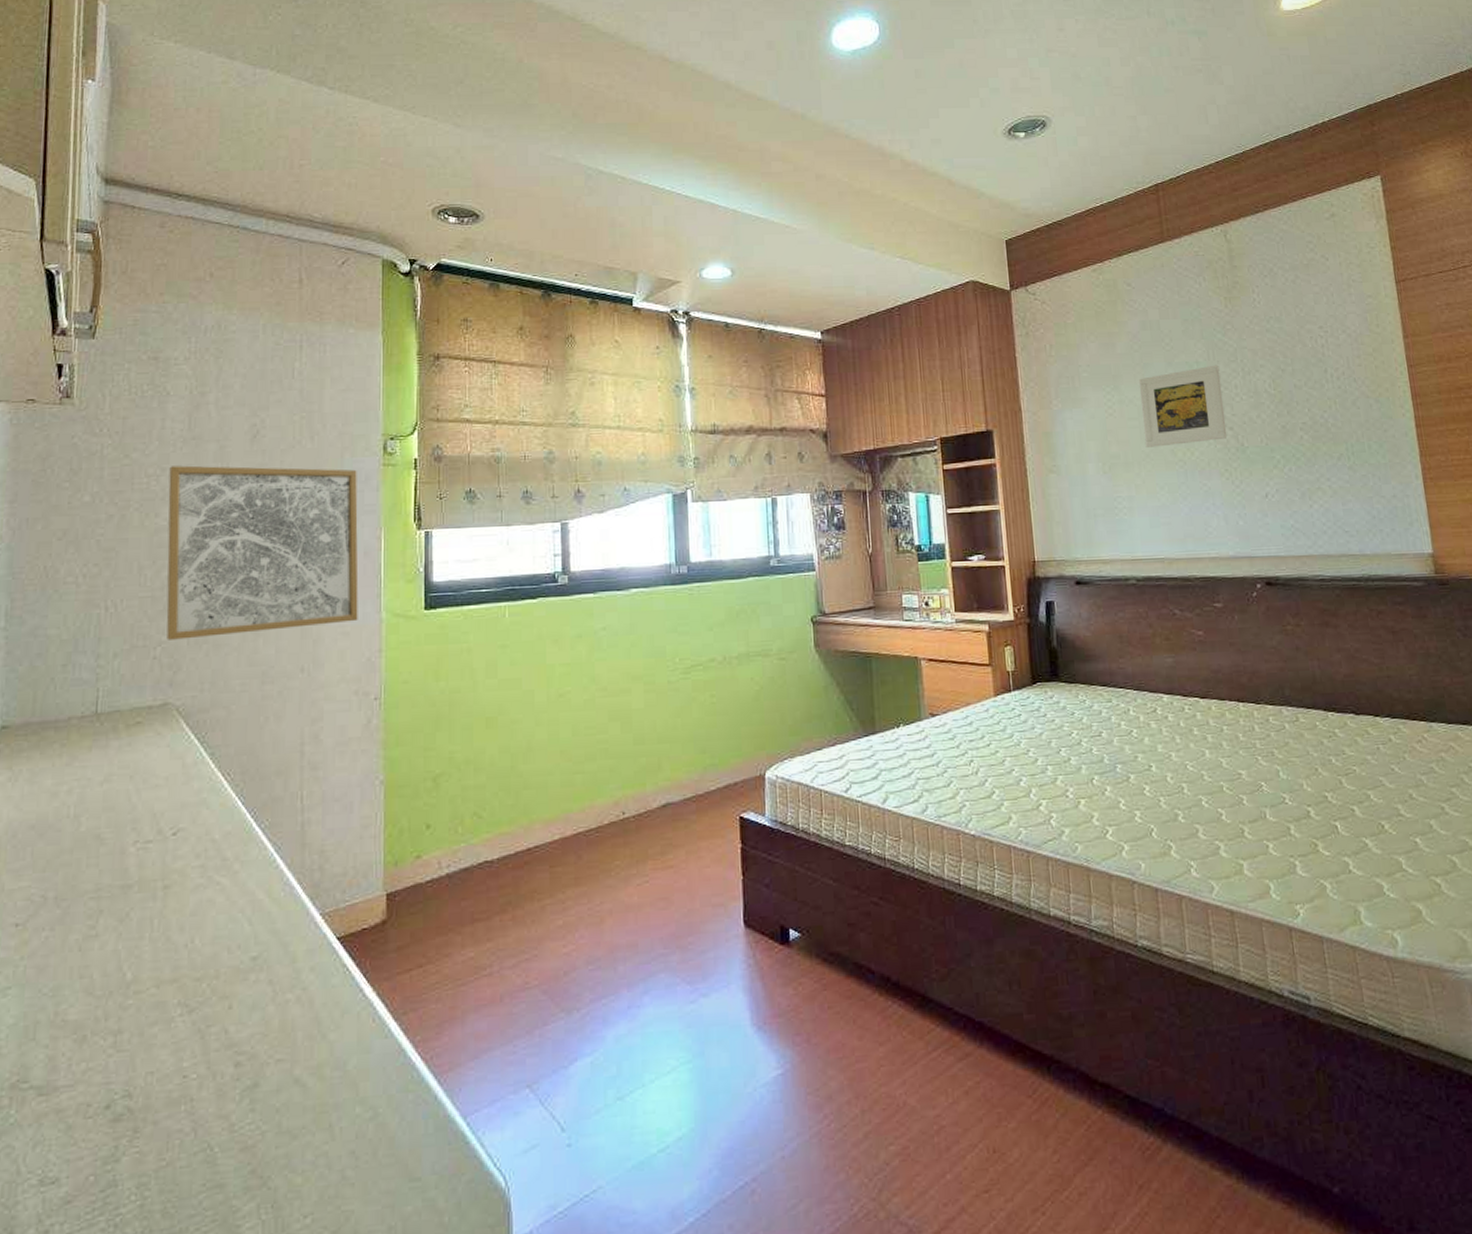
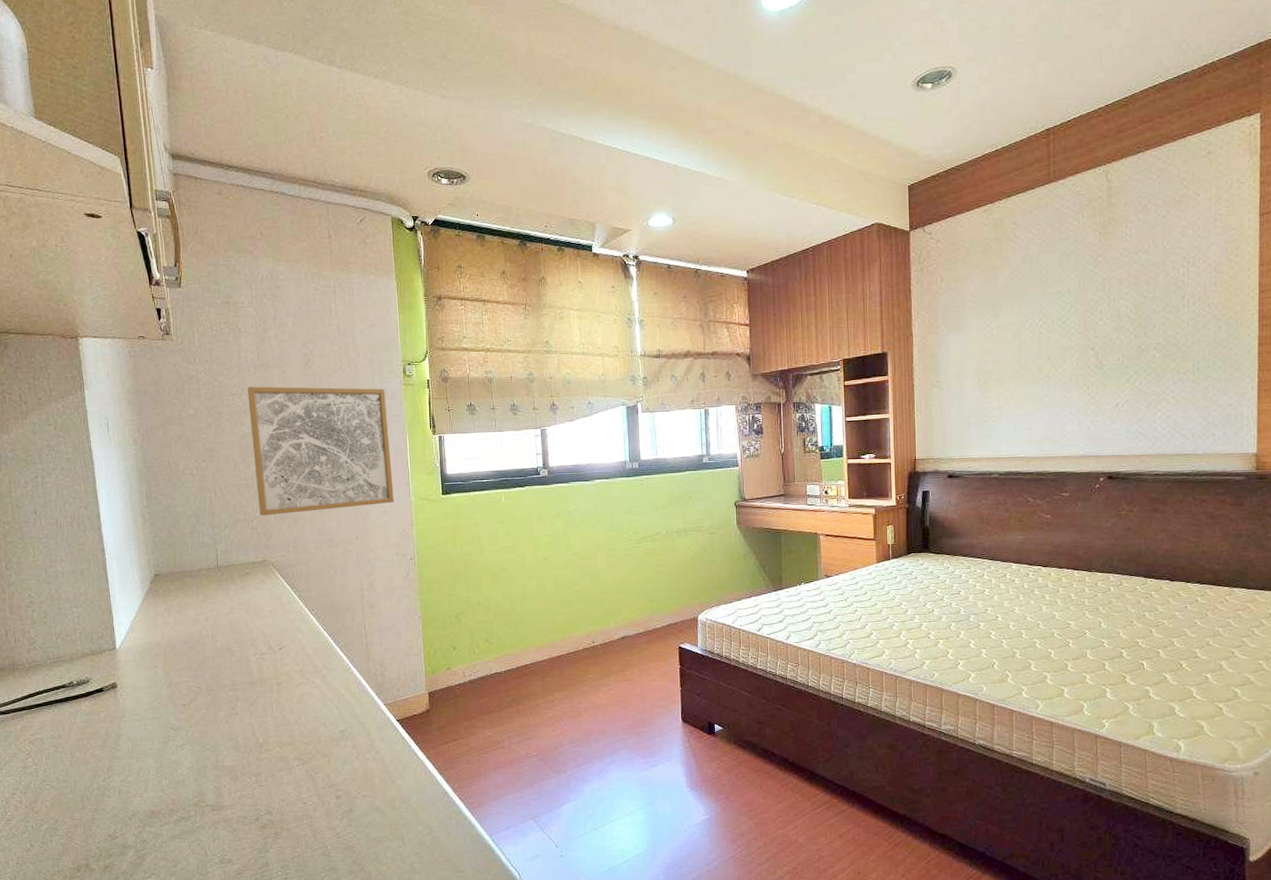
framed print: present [1138,365,1228,447] -> none [1015,293,1089,365]

